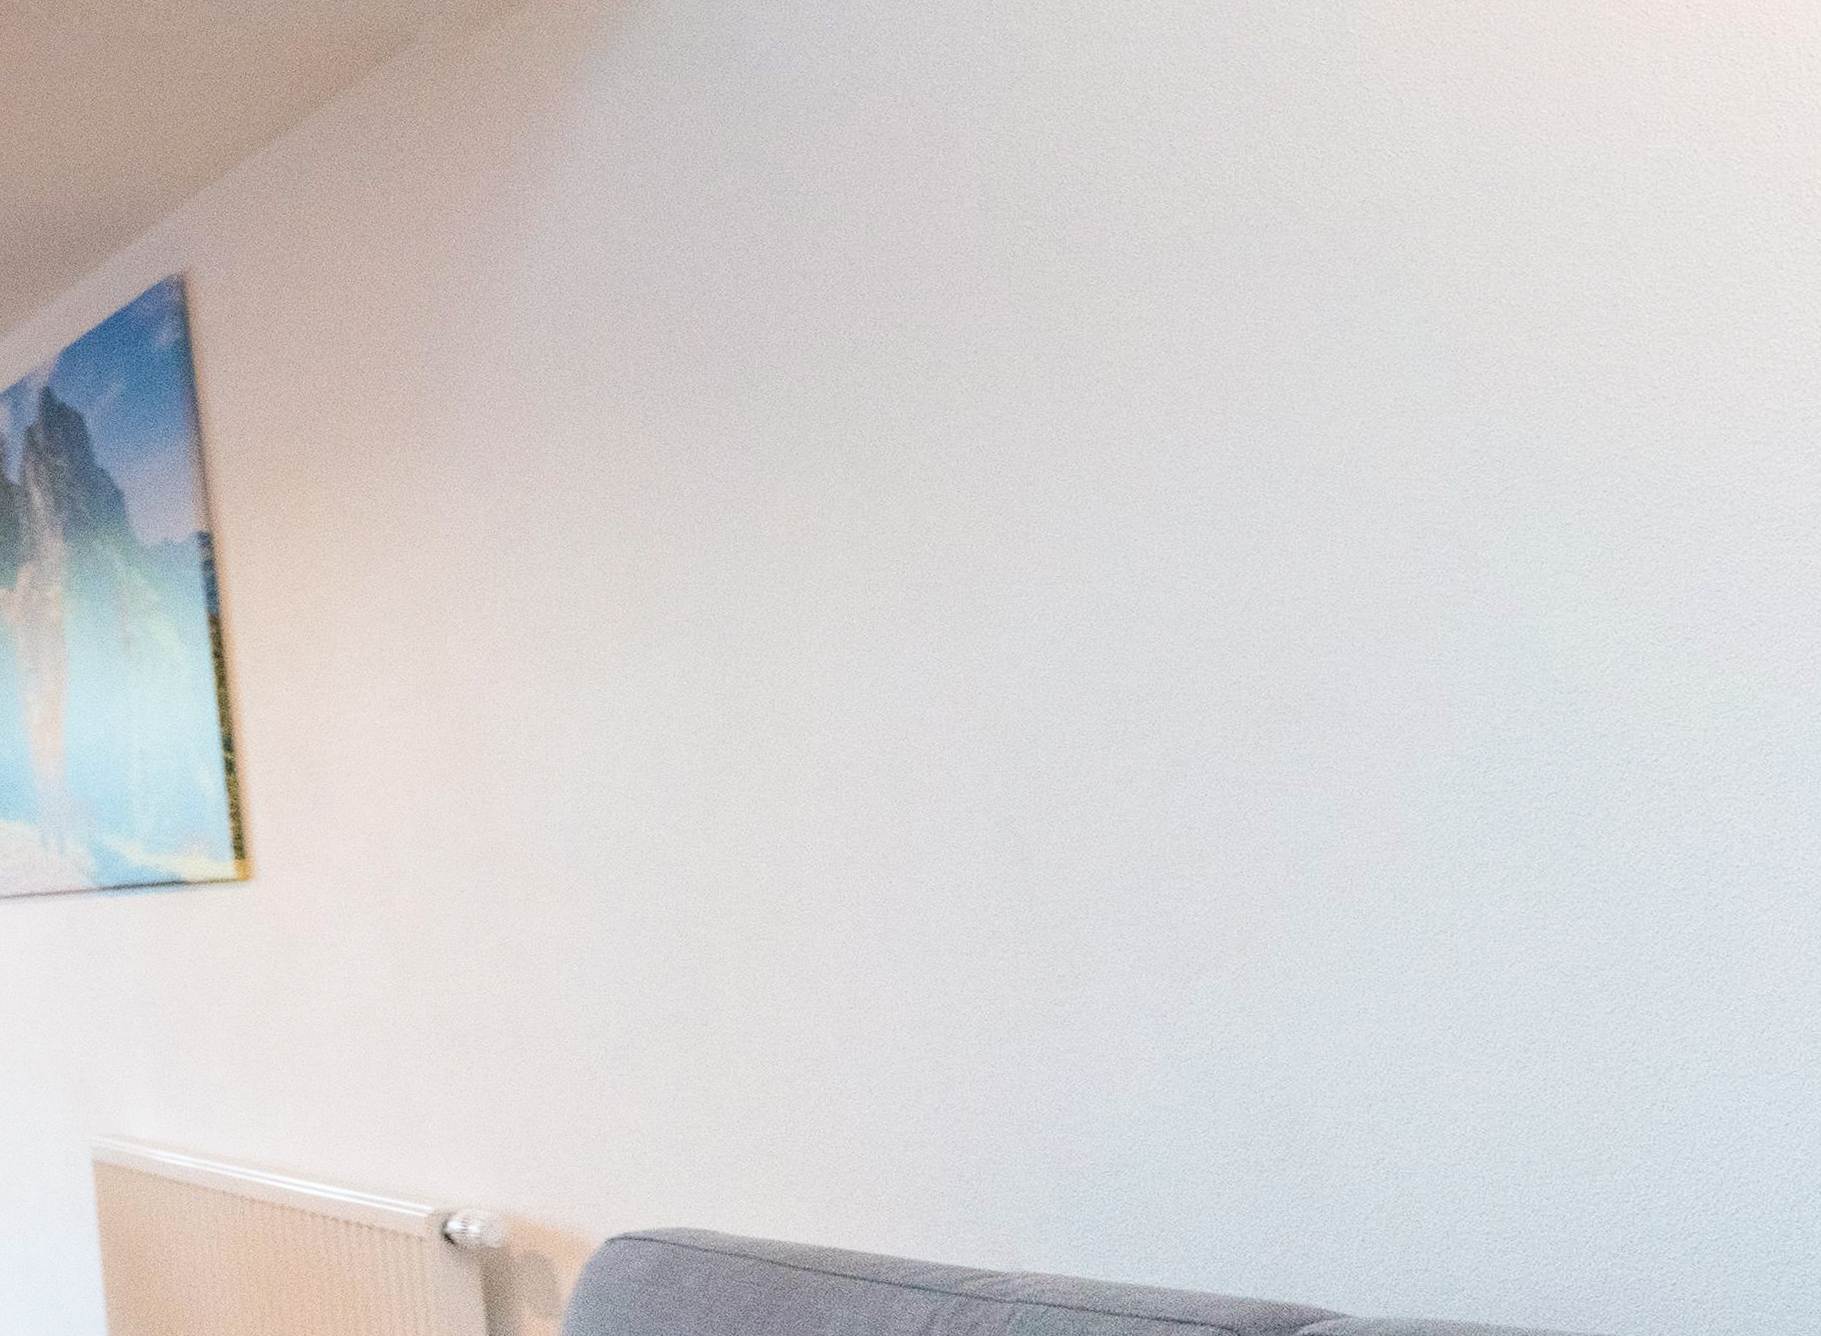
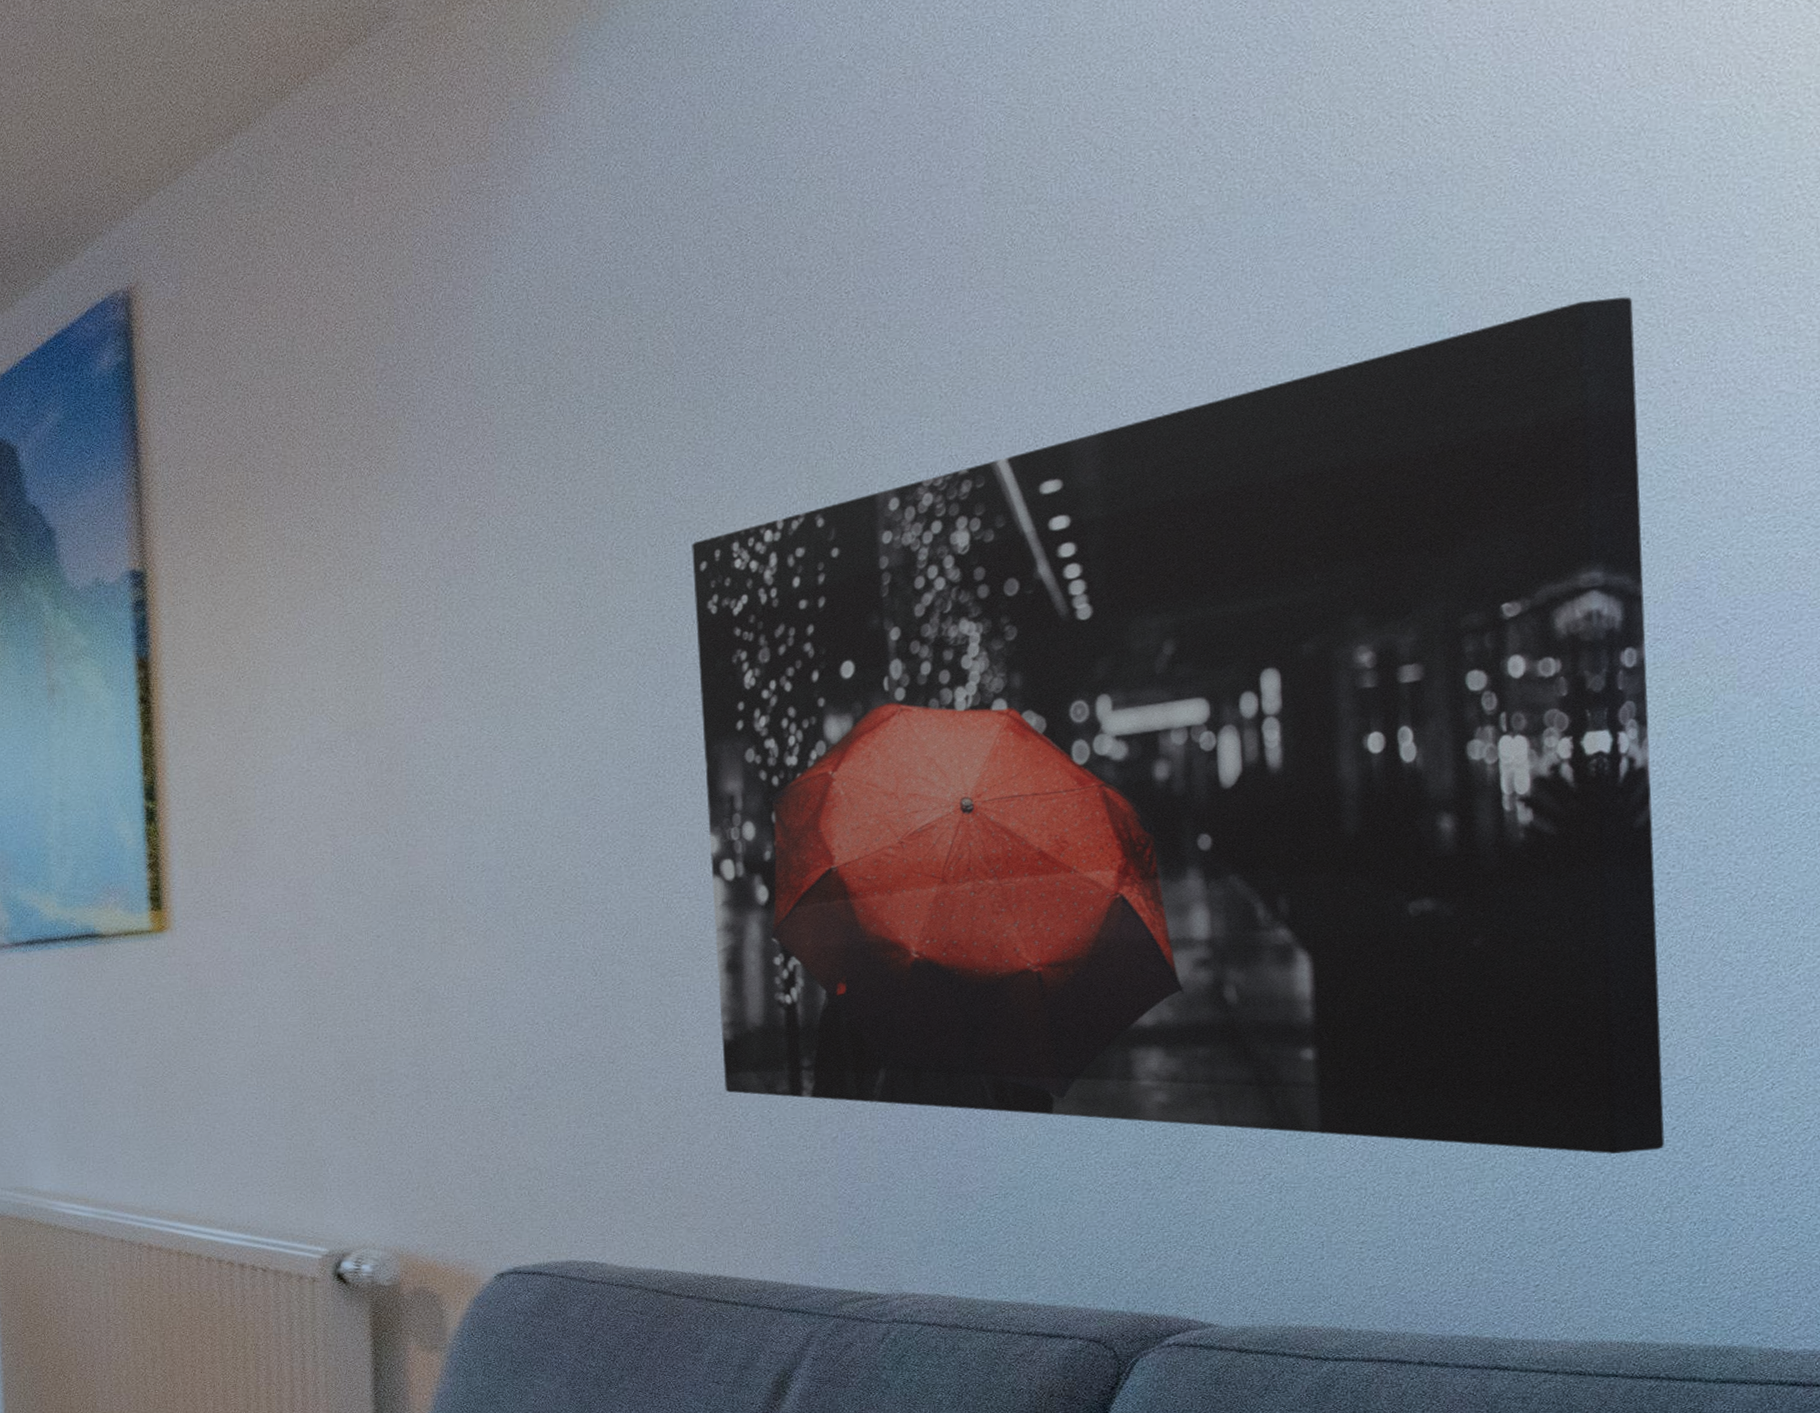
wall art: none [737,318,1780,1149] -> present [692,297,1665,1154]

